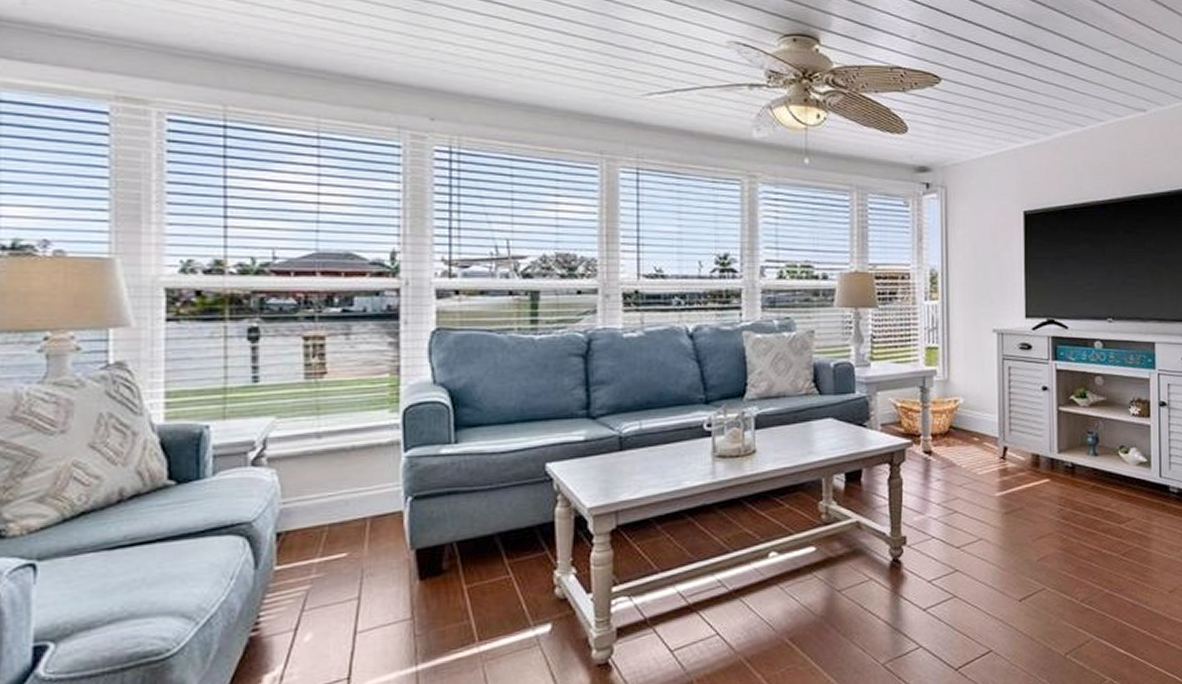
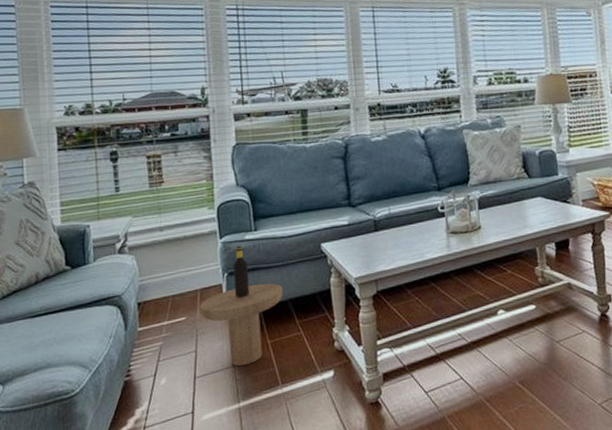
side table: none [369,461,489,618] -> present [200,245,283,367]

